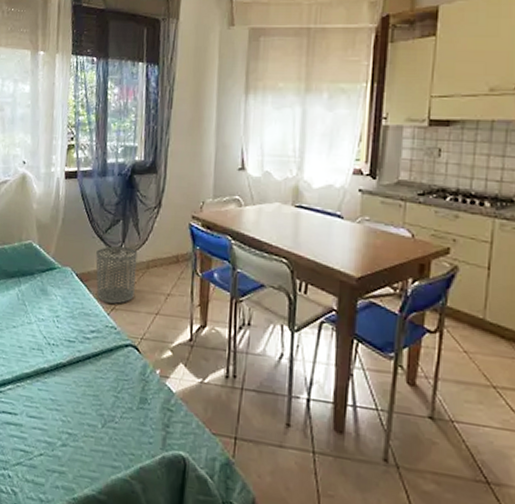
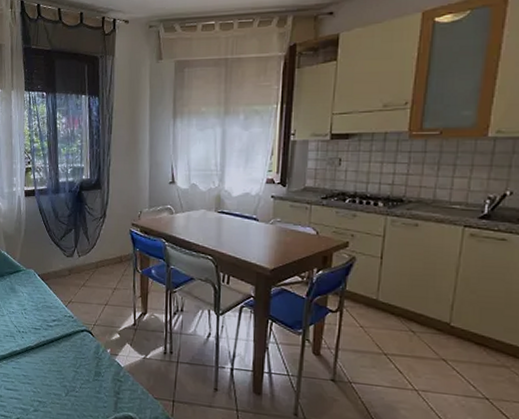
waste bin: present [95,246,138,304] -> none [54,251,88,298]

